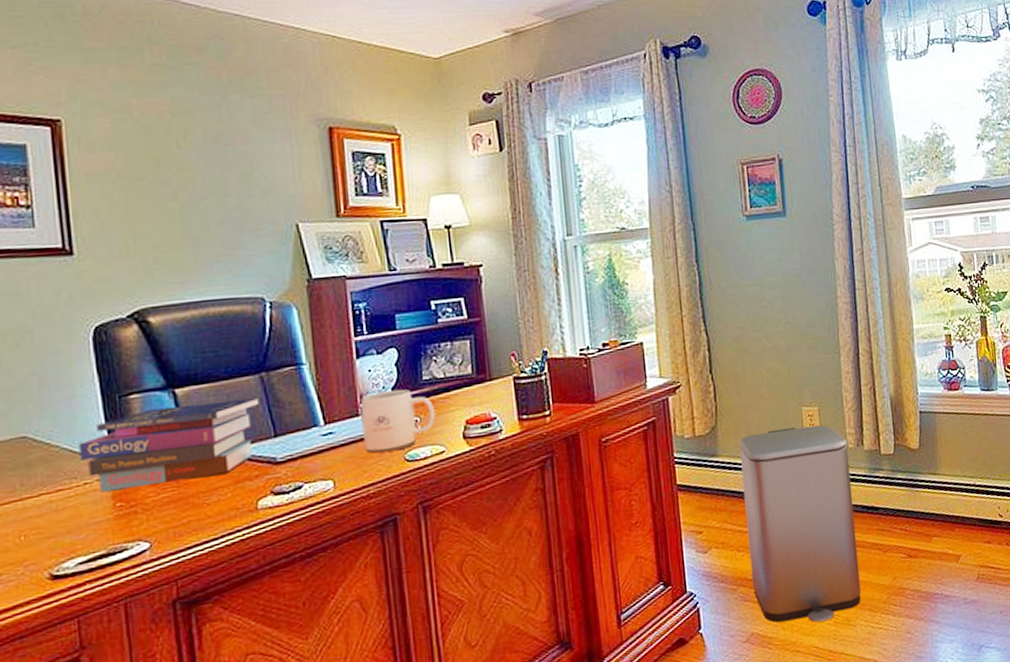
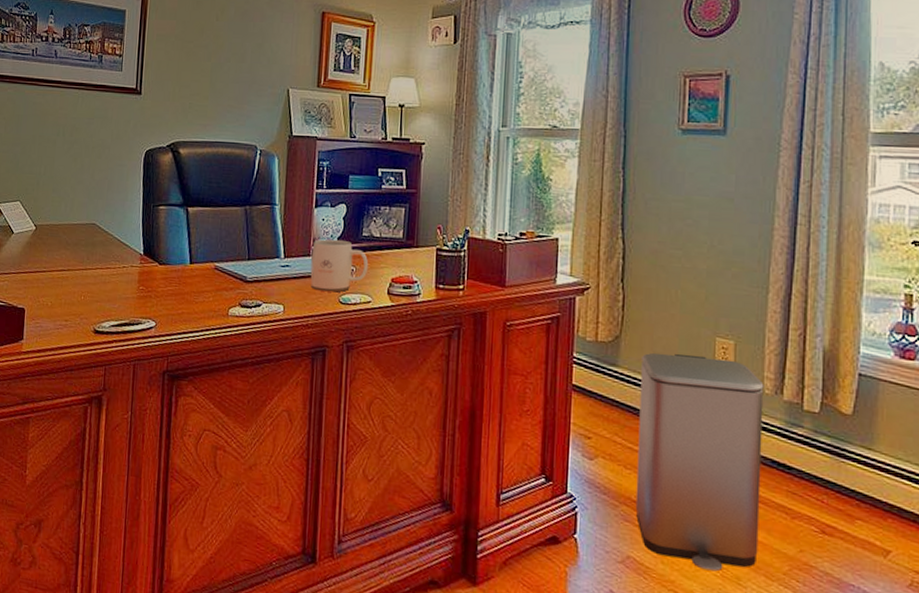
books: present [79,398,258,493] -> none [123,219,241,281]

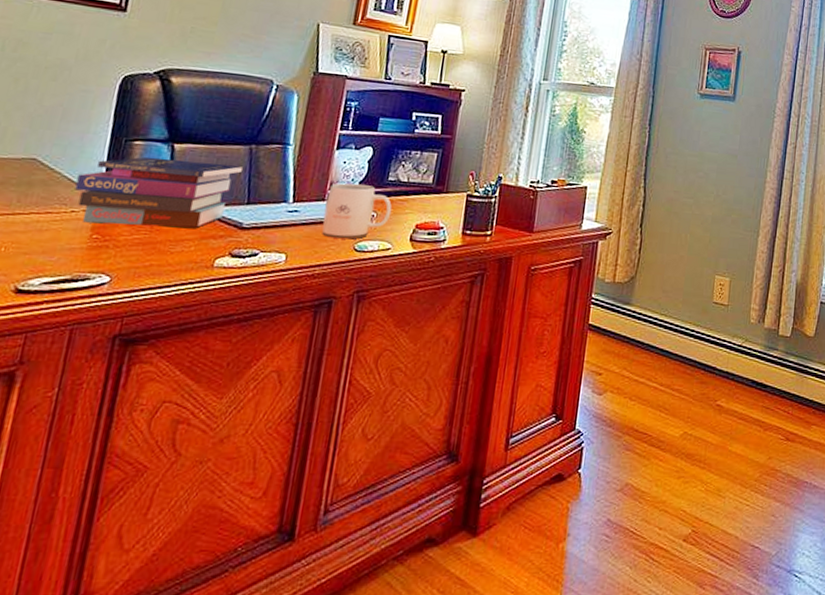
books: none [123,219,241,281] -> present [75,156,243,228]
pedal bin: present [635,353,764,572] -> none [636,290,751,487]

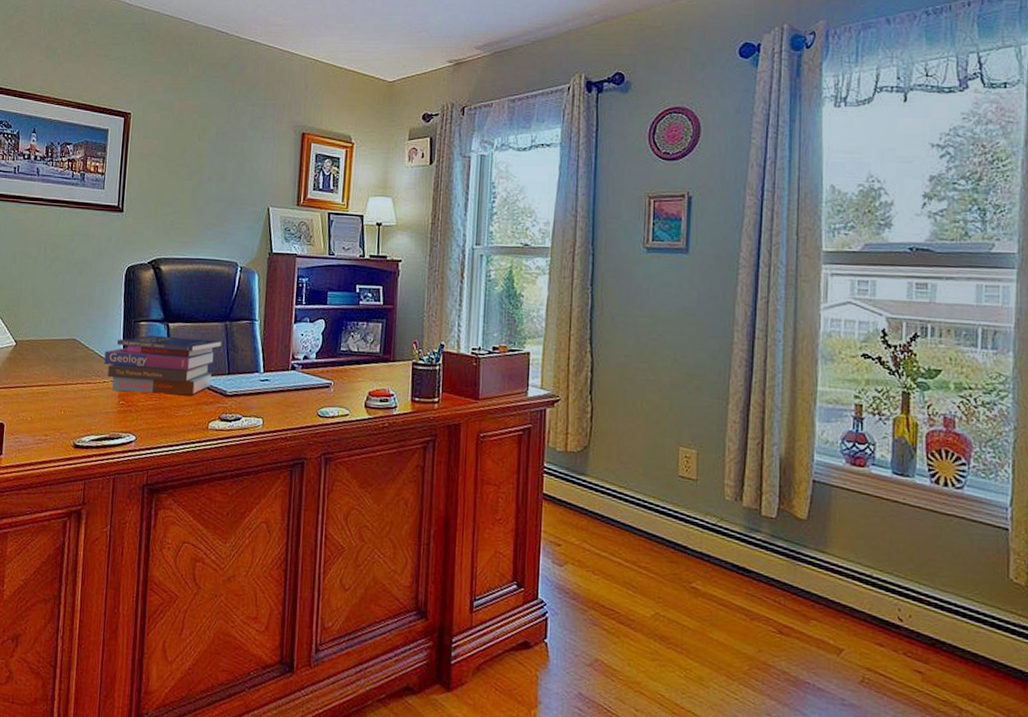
mug: present [322,183,392,240] -> none [289,354,347,406]

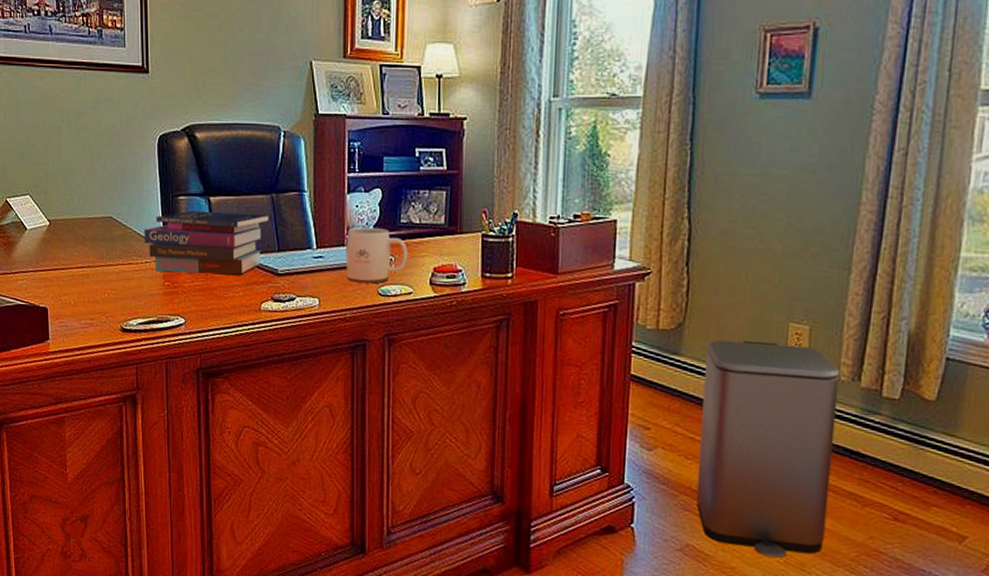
mug: none [289,354,347,406] -> present [346,227,409,284]
pedal bin: none [603,462,725,673] -> present [696,340,840,559]

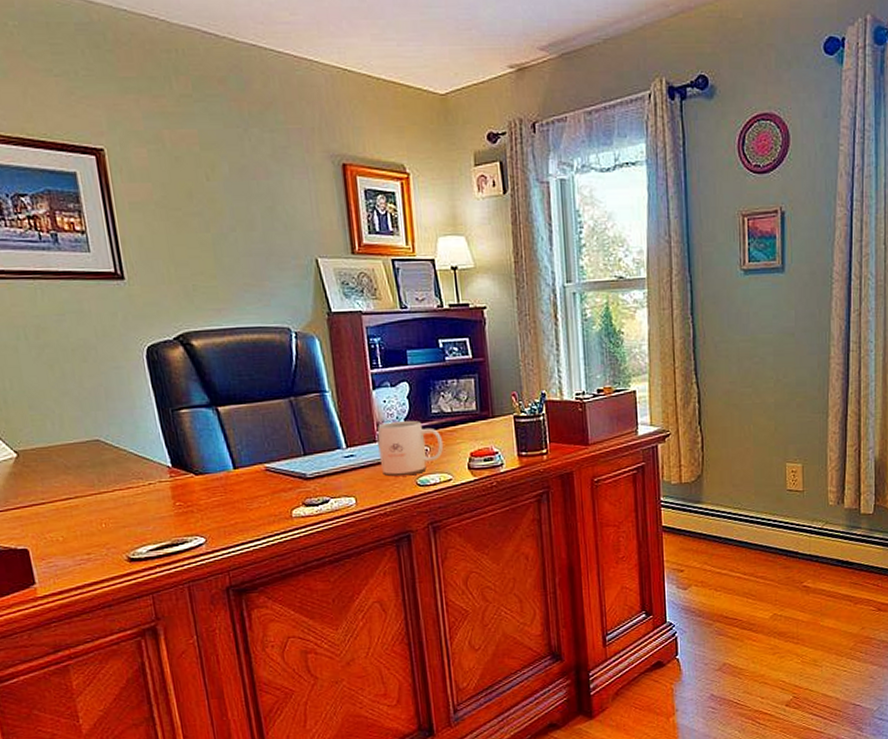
books: present [144,210,268,275] -> none [142,420,289,493]
pedal bin: present [696,340,840,559] -> none [723,481,830,660]

